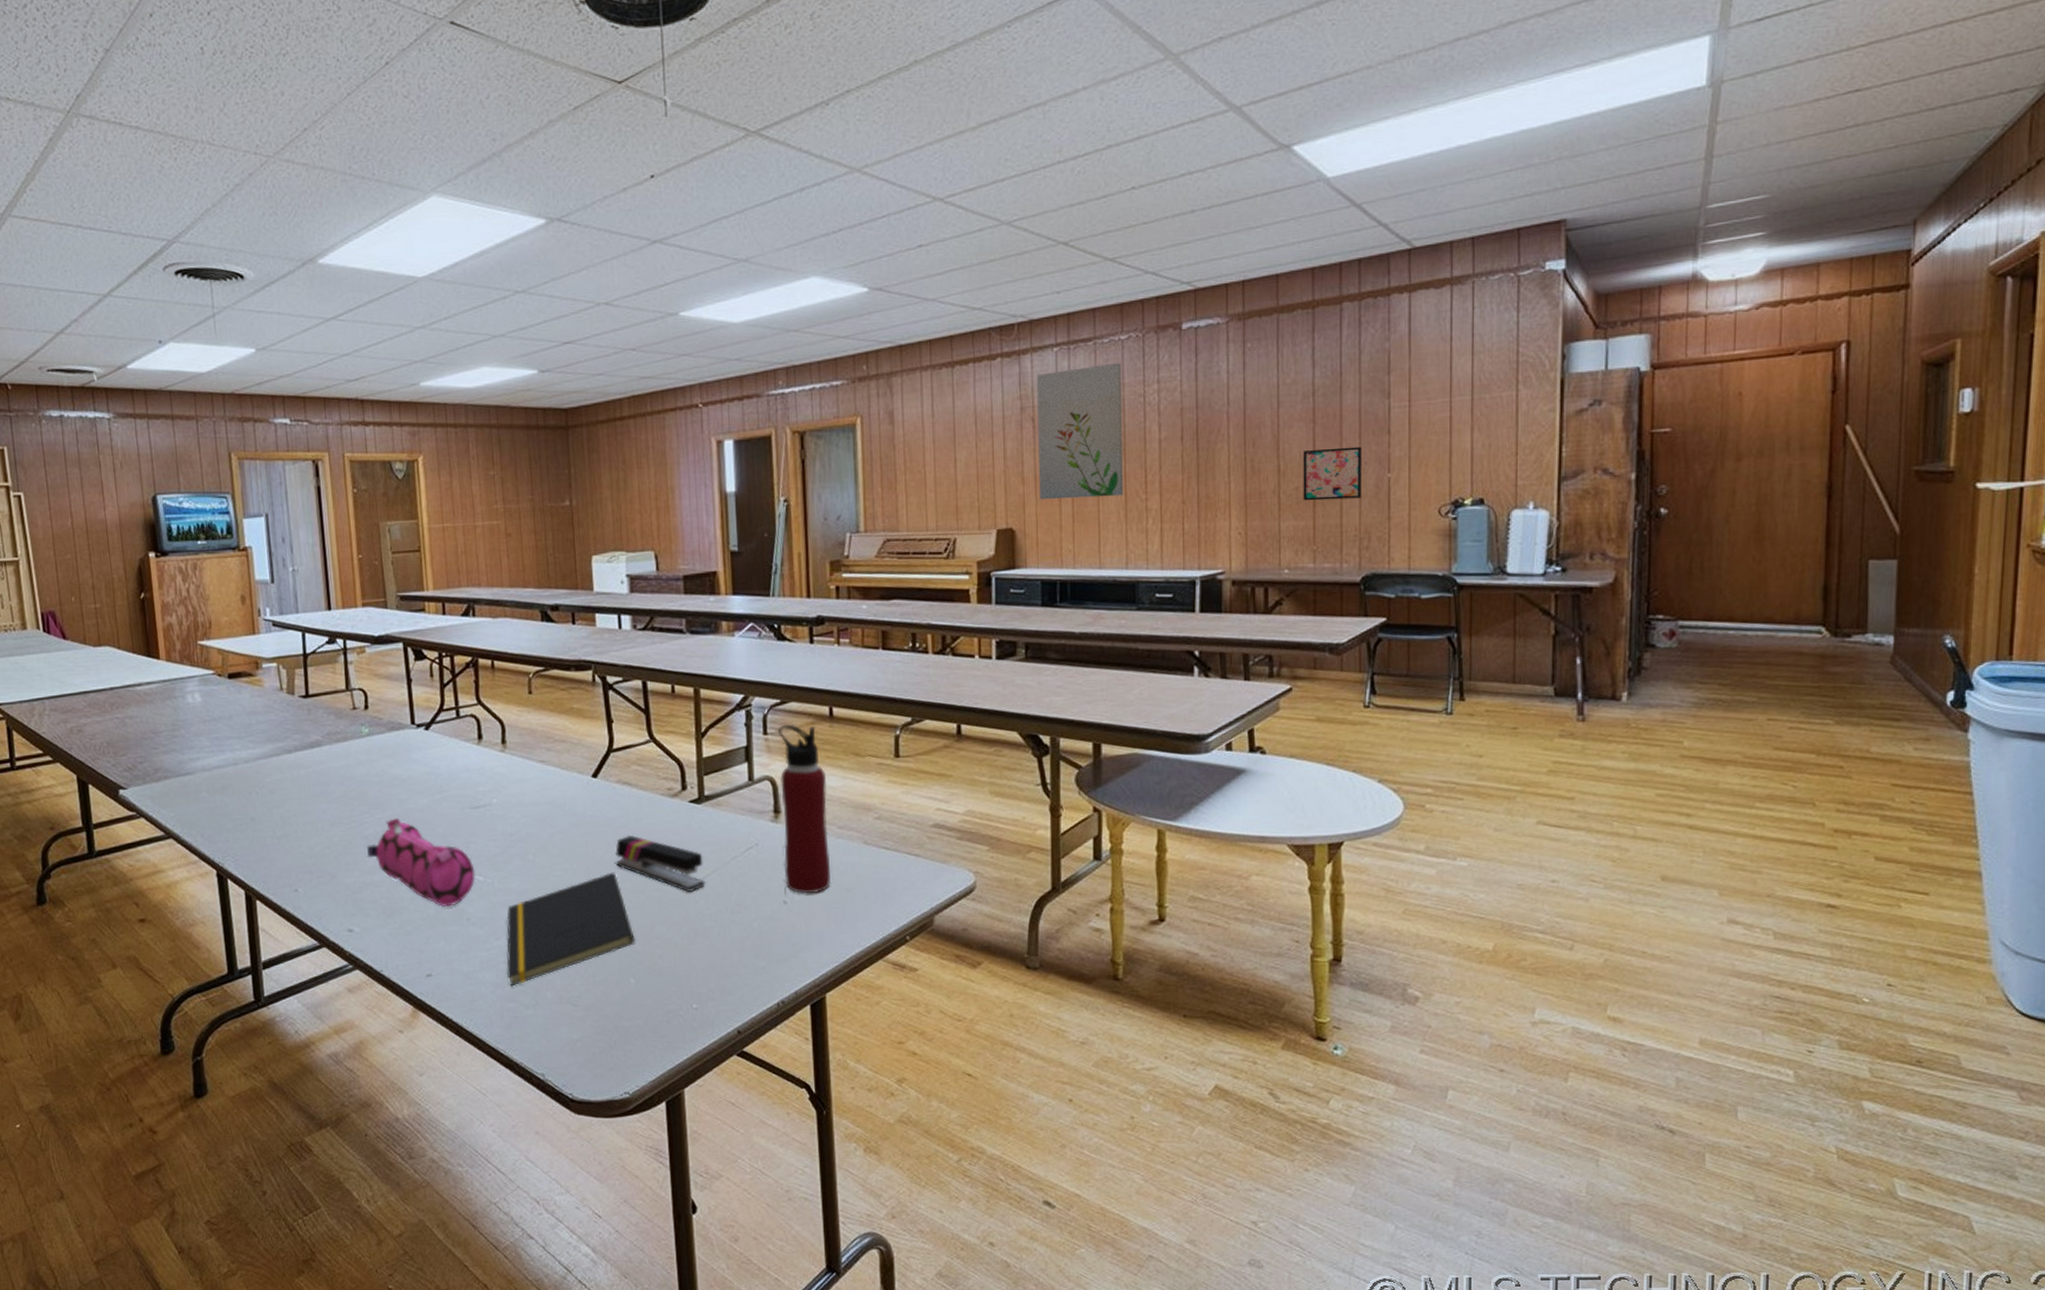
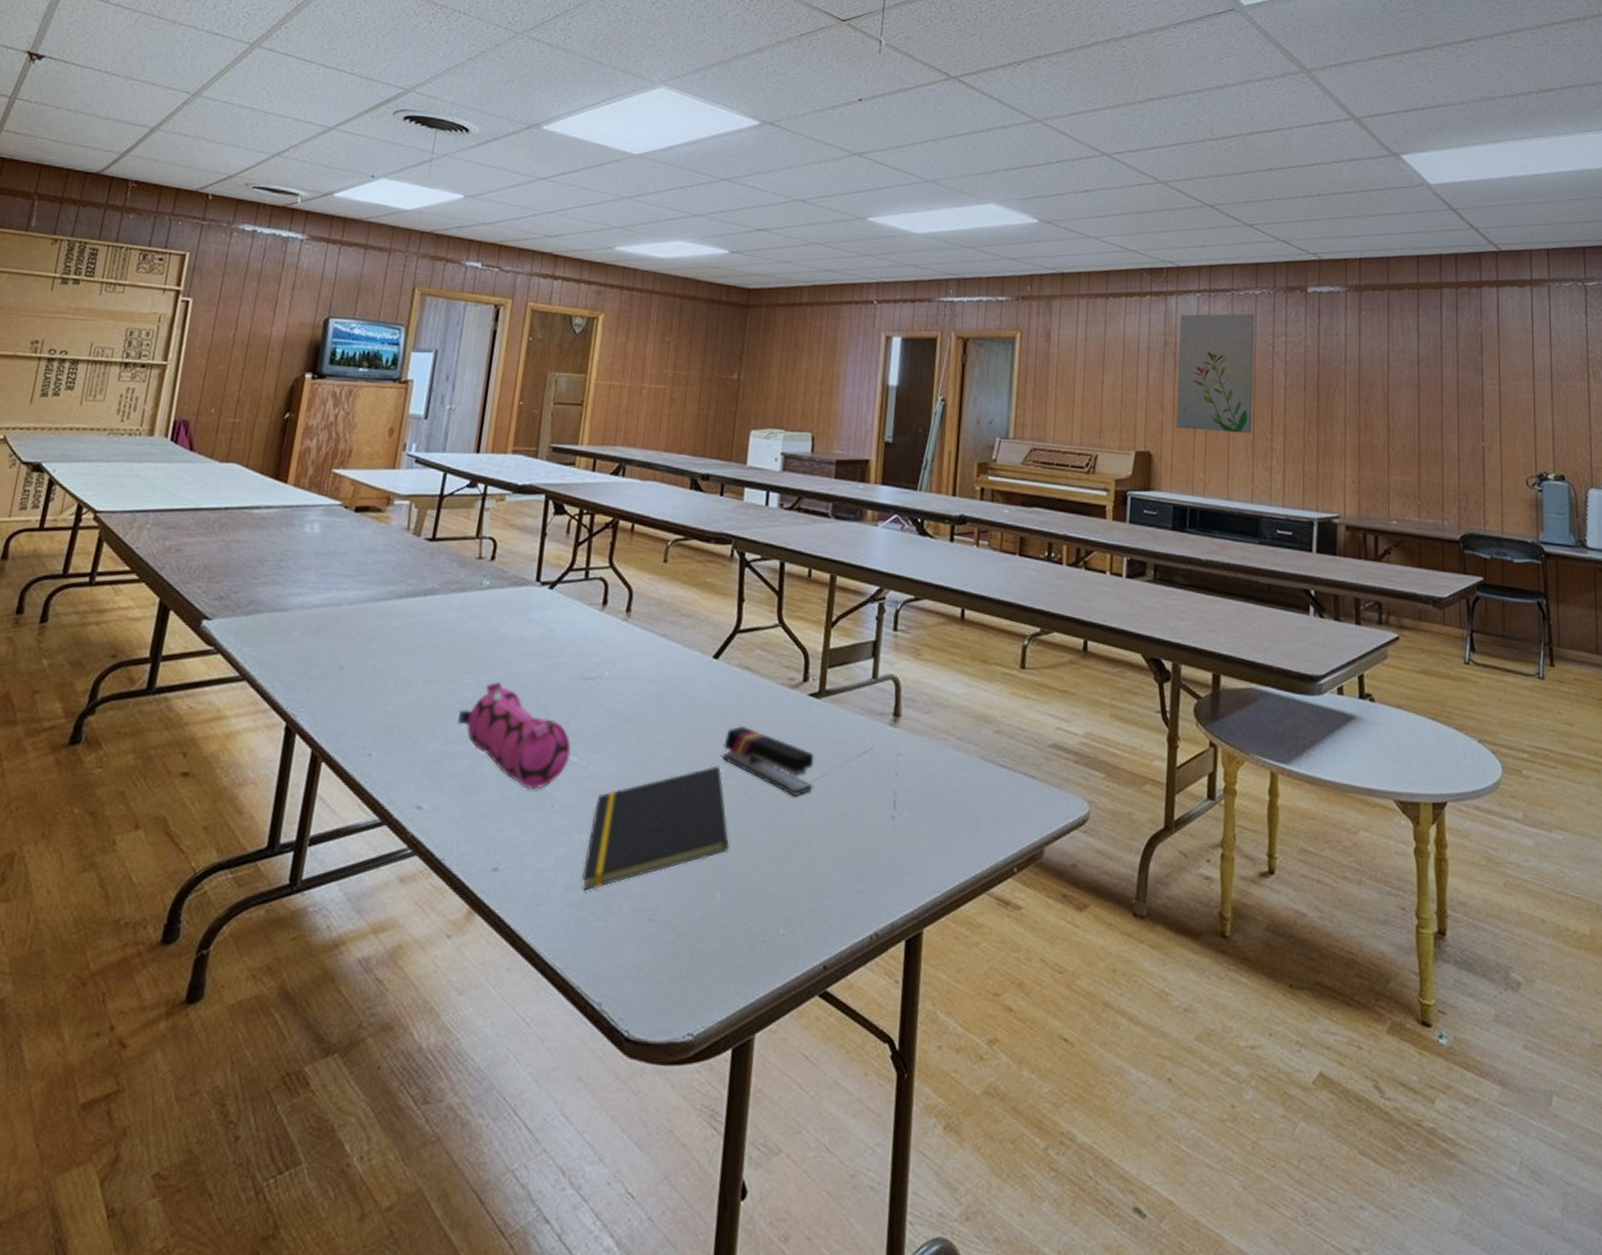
water bottle: present [778,724,831,893] -> none [896,622,951,809]
wall art: present [1303,446,1362,501] -> none [1409,413,1460,462]

